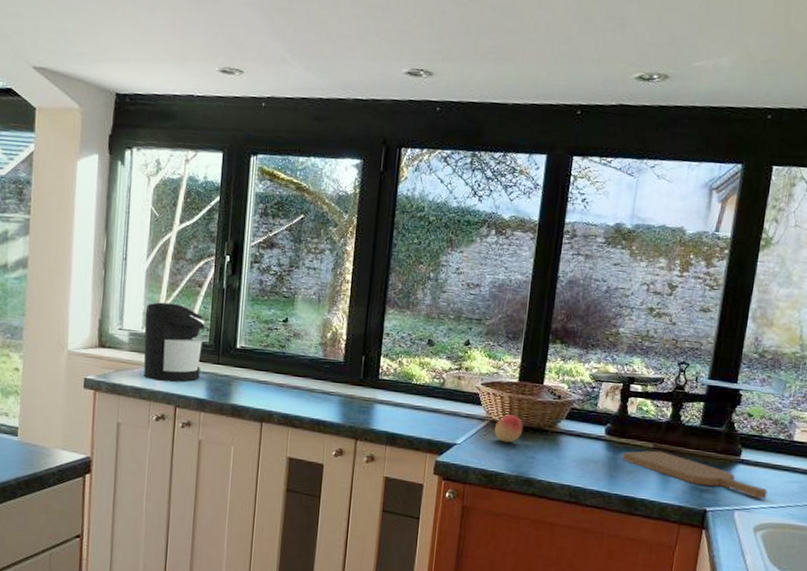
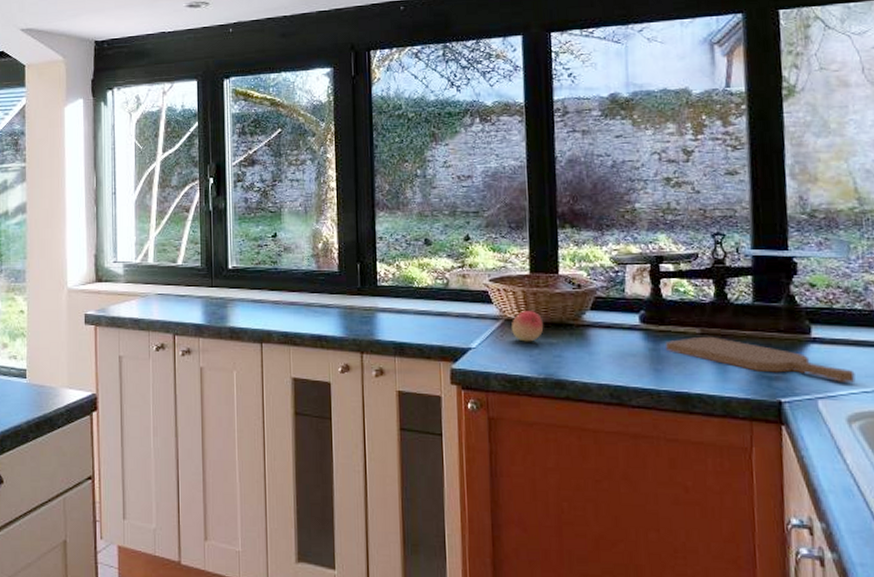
coffee maker: present [143,302,205,382] -> none [137,231,195,309]

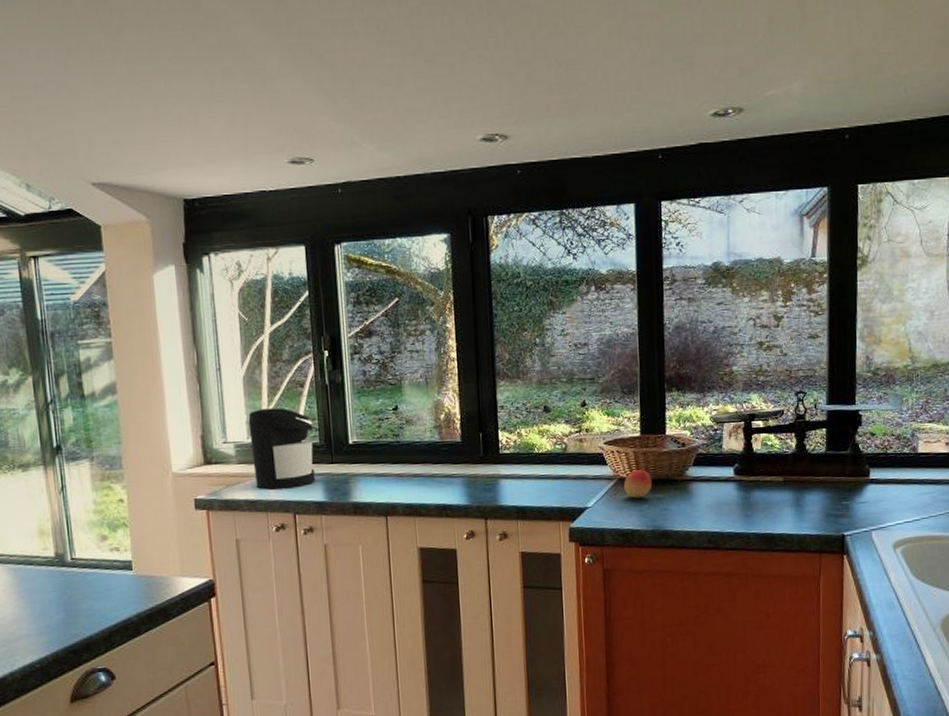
coffee maker: none [137,231,195,309] -> present [248,408,315,490]
cutting board: present [664,336,856,382] -> none [754,483,901,515]

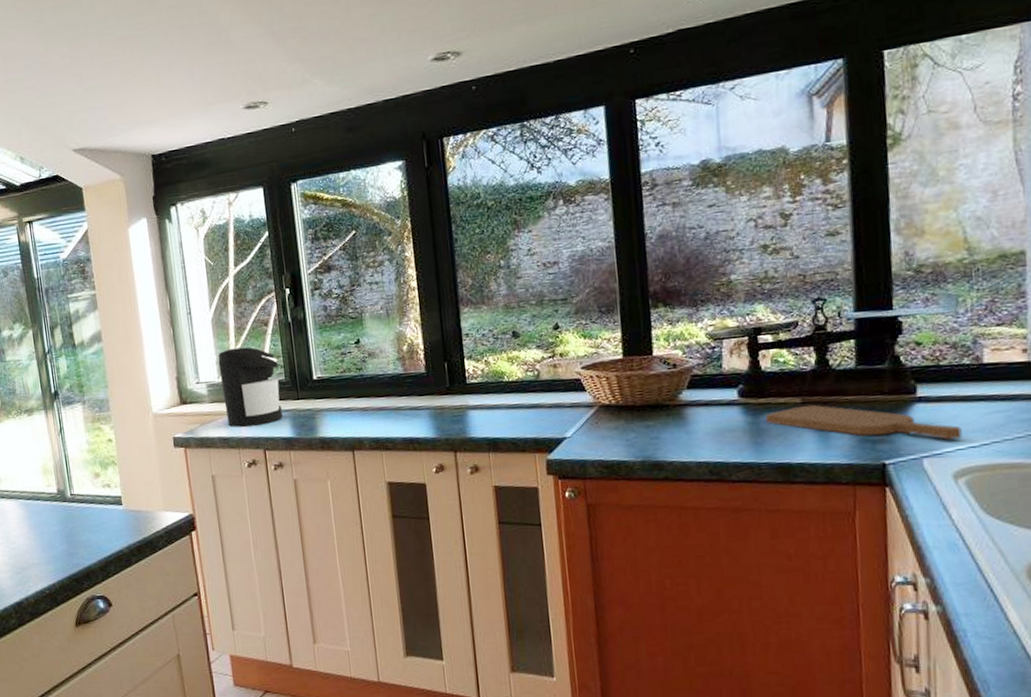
fruit: present [624,469,653,499] -> none [606,395,640,427]
cutting board: none [754,483,901,515] -> present [764,404,962,440]

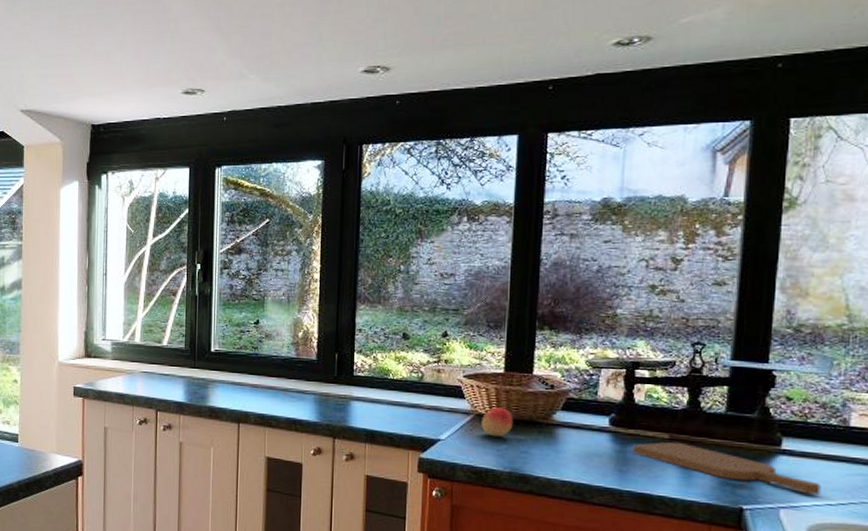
coffee maker: present [218,347,283,427] -> none [125,312,180,387]
fruit: none [606,395,640,427] -> present [482,407,514,437]

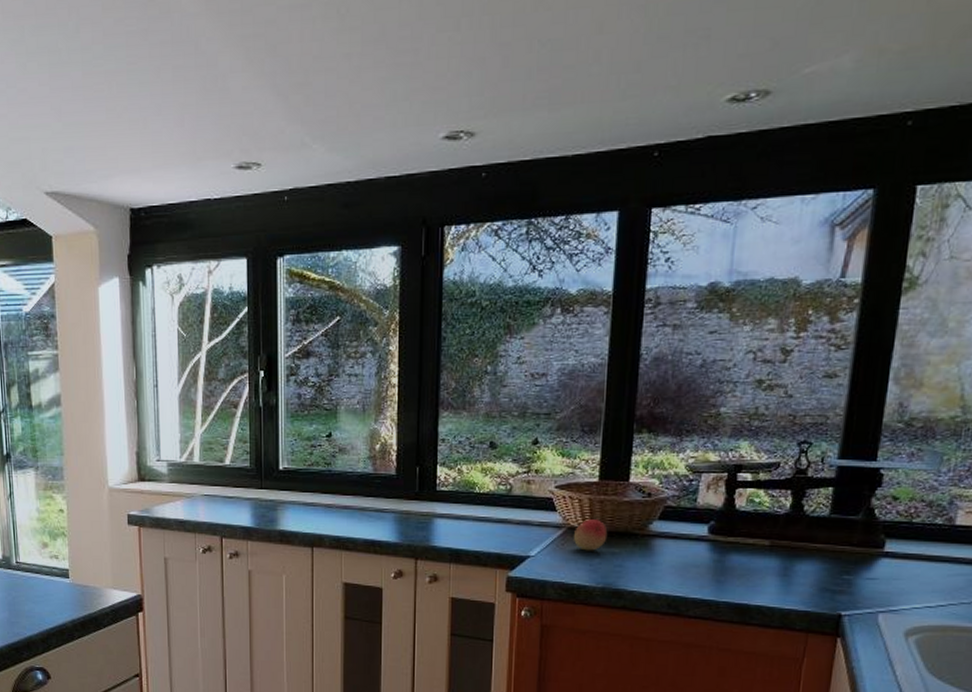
cutting board: present [632,441,821,495] -> none [730,548,922,597]

